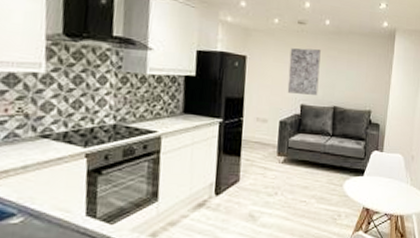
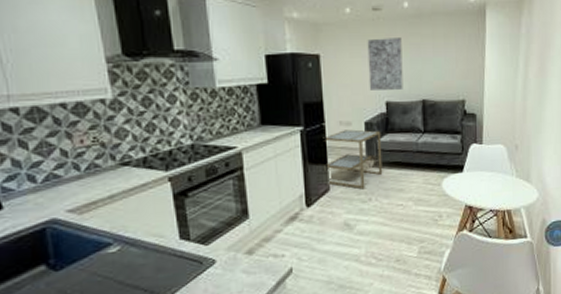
side table: none [237,126,294,183] -> present [323,129,383,190]

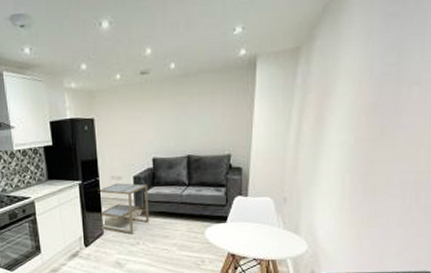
wall art: present [367,38,403,90] -> none [136,98,169,148]

